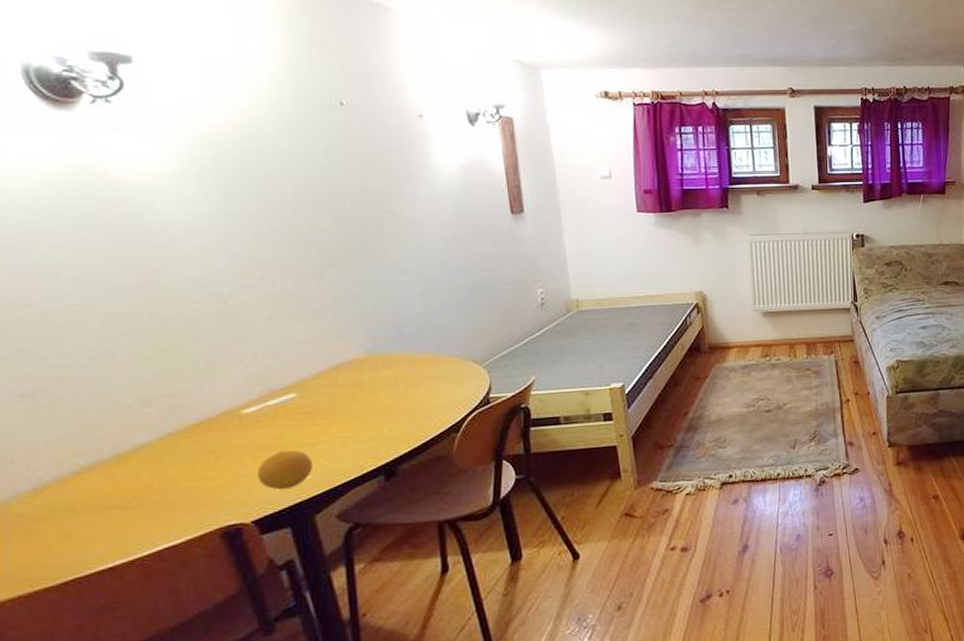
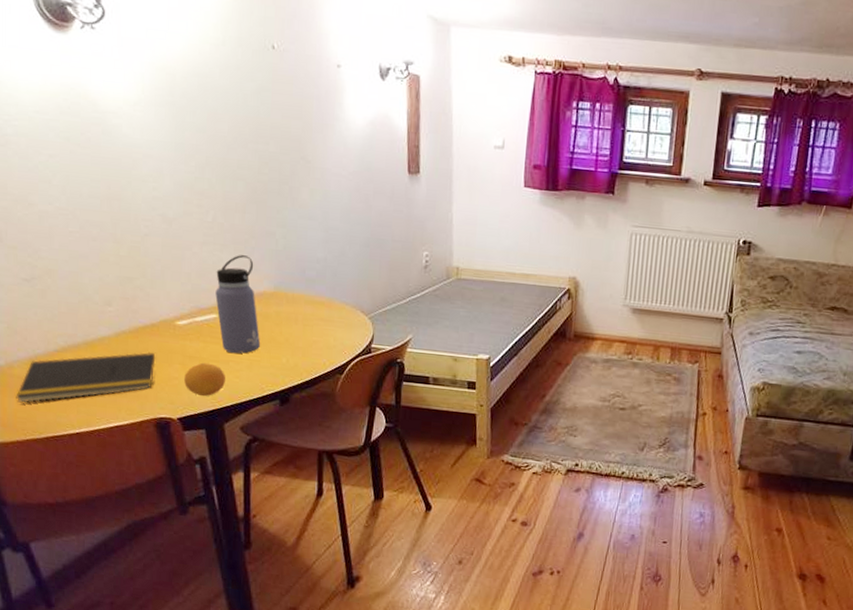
notepad: none [14,452,217,548] -> present [16,352,156,403]
water bottle: none [290,323,355,434] -> present [215,255,261,354]

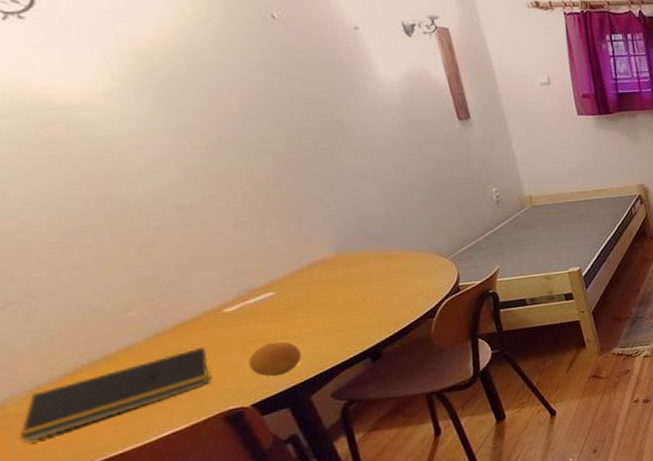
water bottle: present [215,255,261,354] -> none [261,227,335,326]

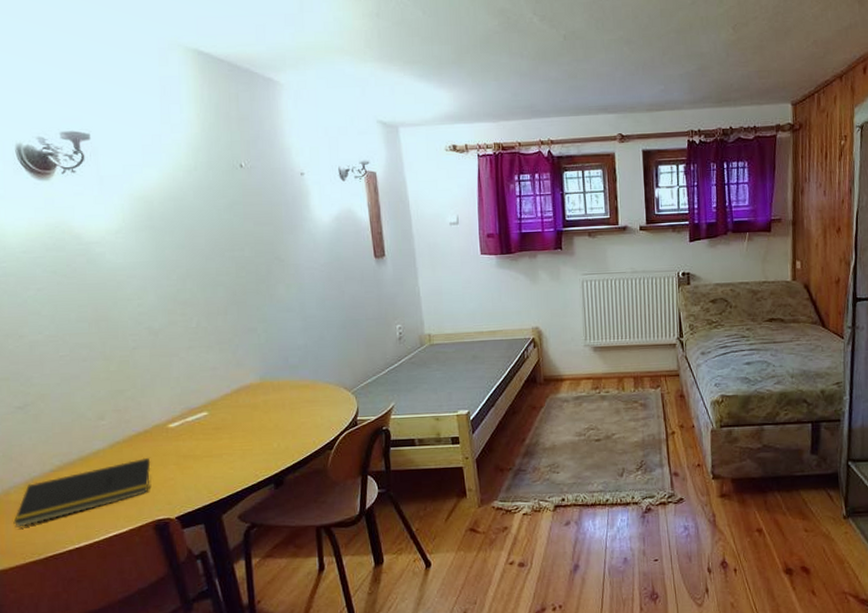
fruit: present [248,341,302,377] -> none [180,459,221,492]

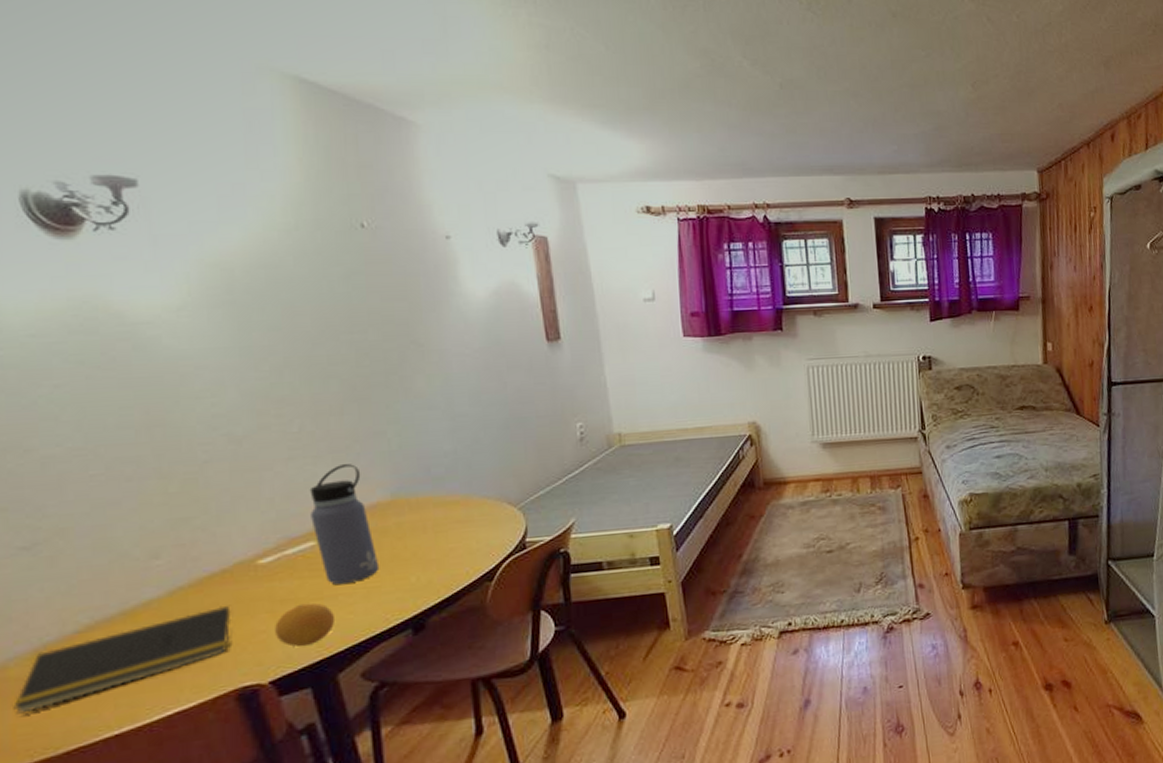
fruit: none [180,459,221,492] -> present [275,602,336,647]
water bottle: none [203,353,252,447] -> present [309,464,380,585]

